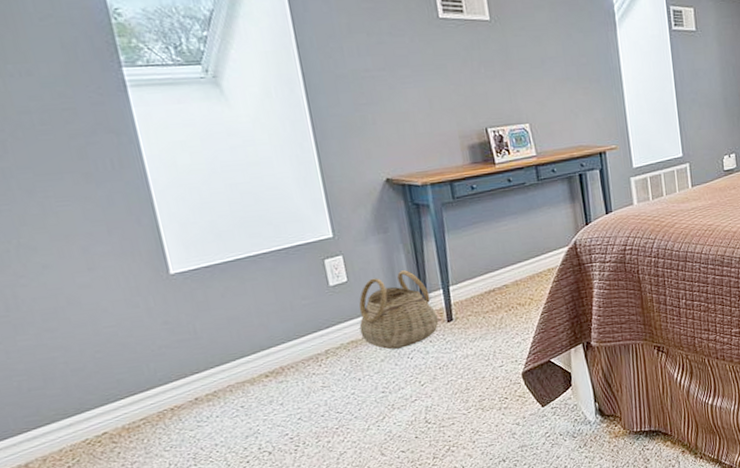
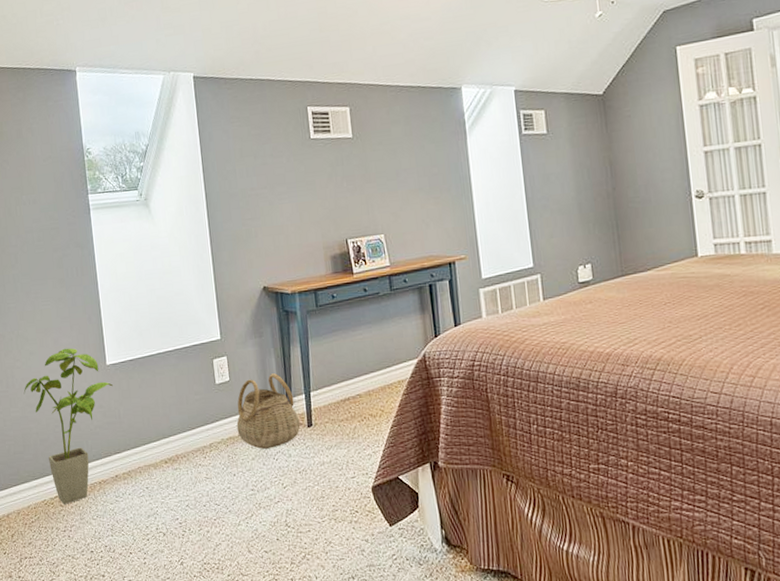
house plant: none [36,256,182,441] -> present [23,348,113,504]

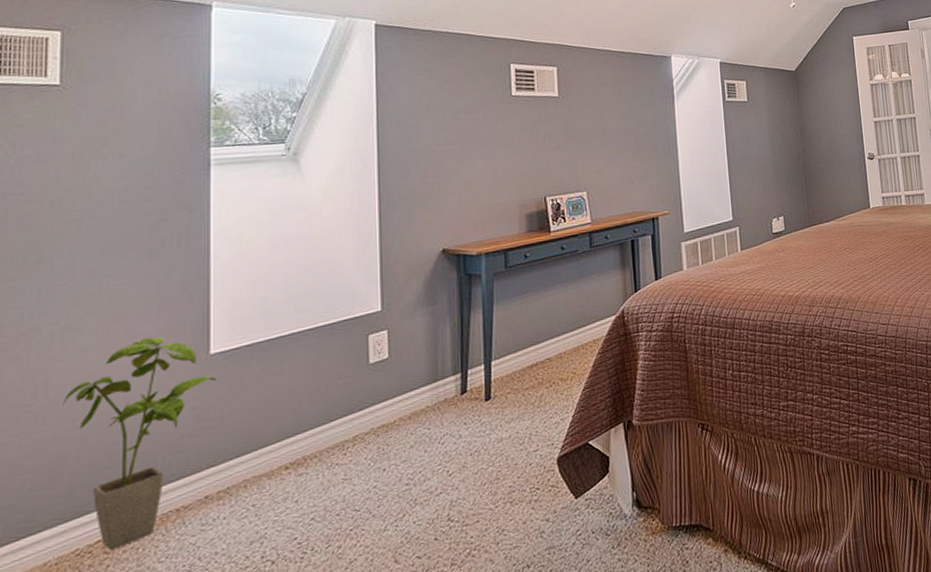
basket: present [236,373,301,449] -> none [393,344,476,434]

